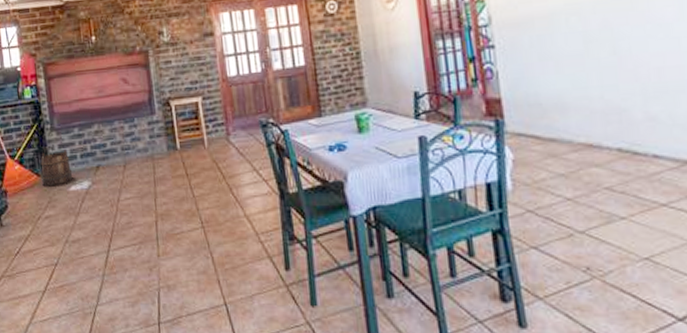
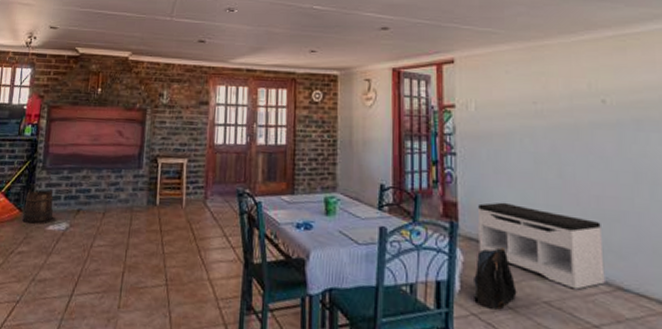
bench: none [523,90,672,170] -> present [477,202,605,290]
backpack: none [526,139,575,203] -> present [474,247,517,310]

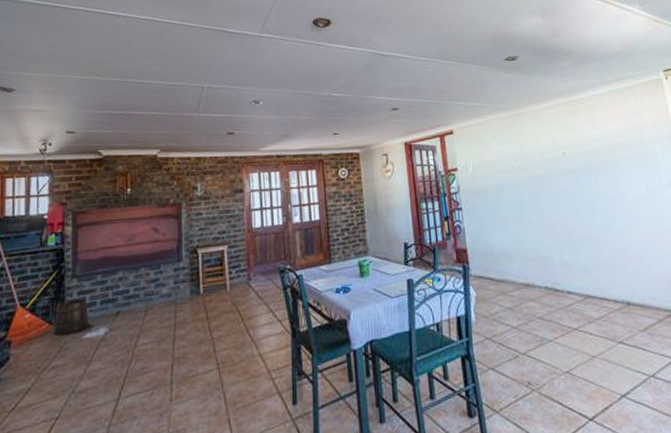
backpack: present [474,247,517,310] -> none [485,280,518,332]
bench: present [477,202,605,290] -> none [482,243,579,303]

